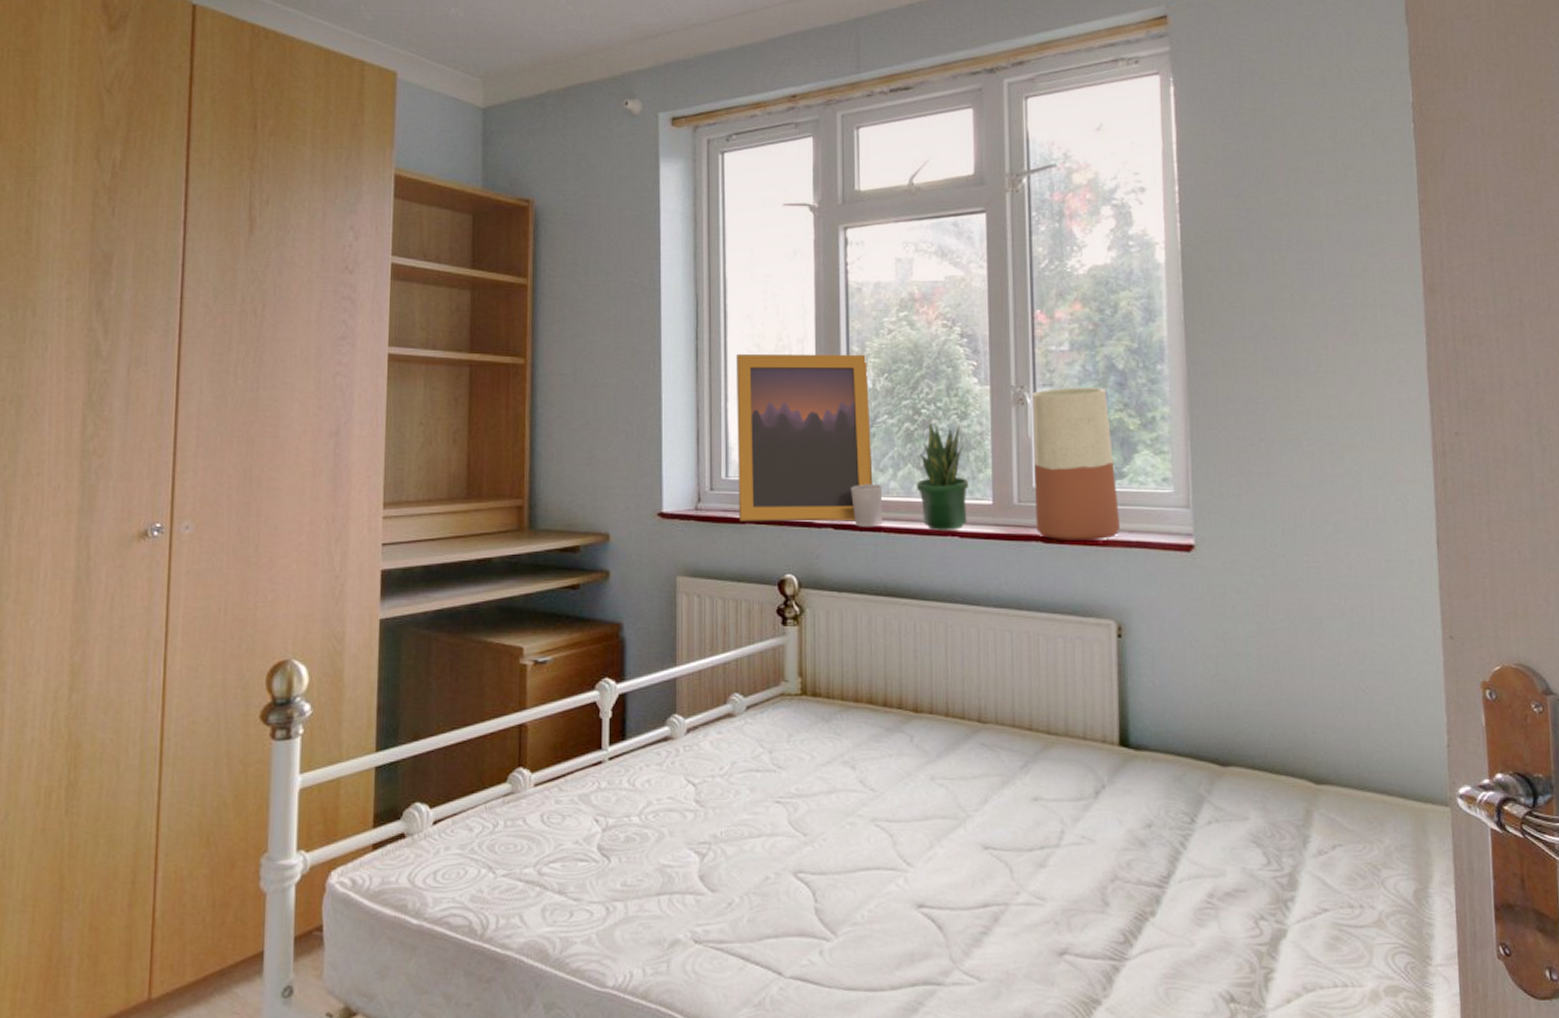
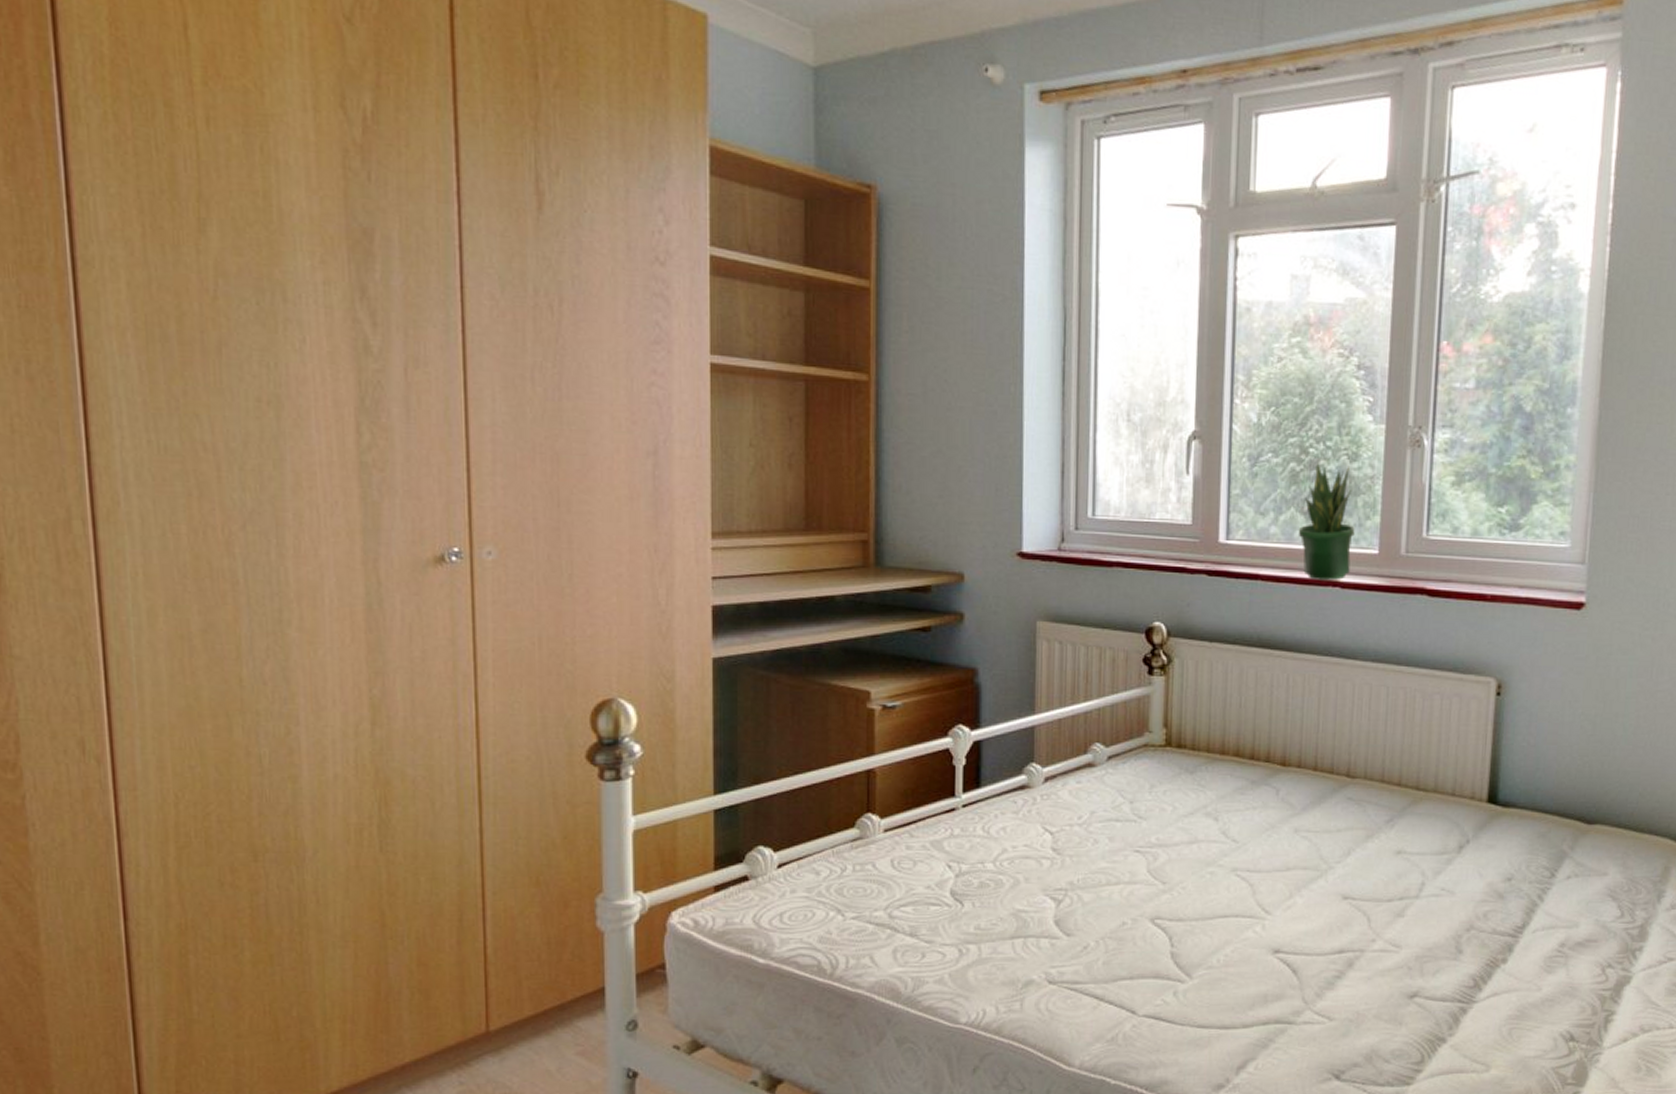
picture frame: present [737,353,873,522] -> none [1105,378,1254,568]
candle holder: present [850,483,883,527] -> none [1227,527,1262,575]
vase: present [1033,387,1121,542] -> none [1422,429,1511,596]

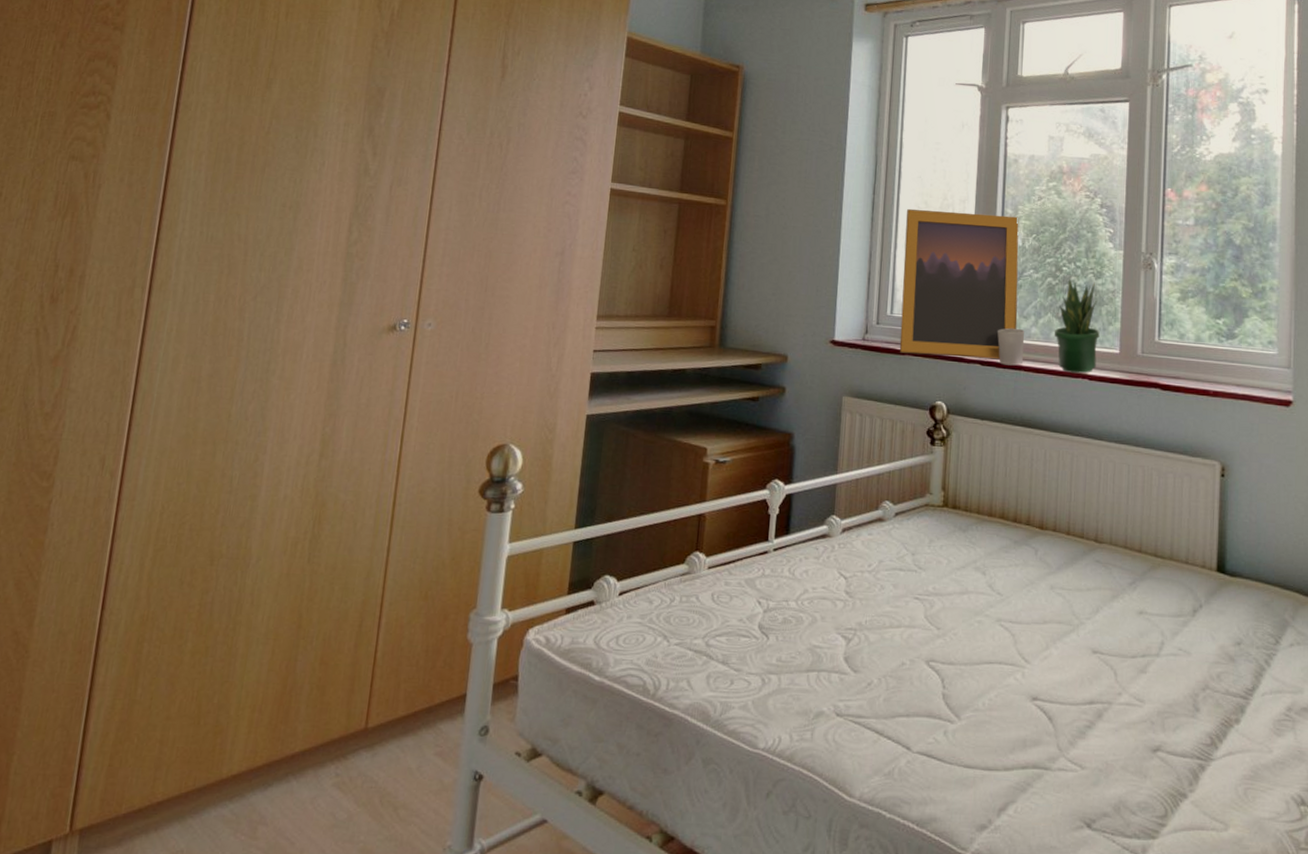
picture frame: none [1105,378,1254,568] -> present [899,209,1019,360]
candle holder: none [1227,527,1262,575] -> present [996,328,1025,366]

